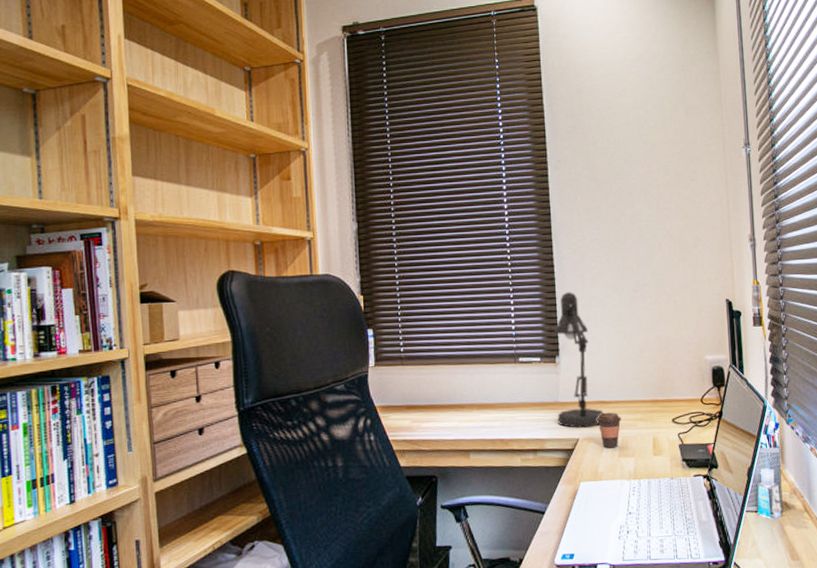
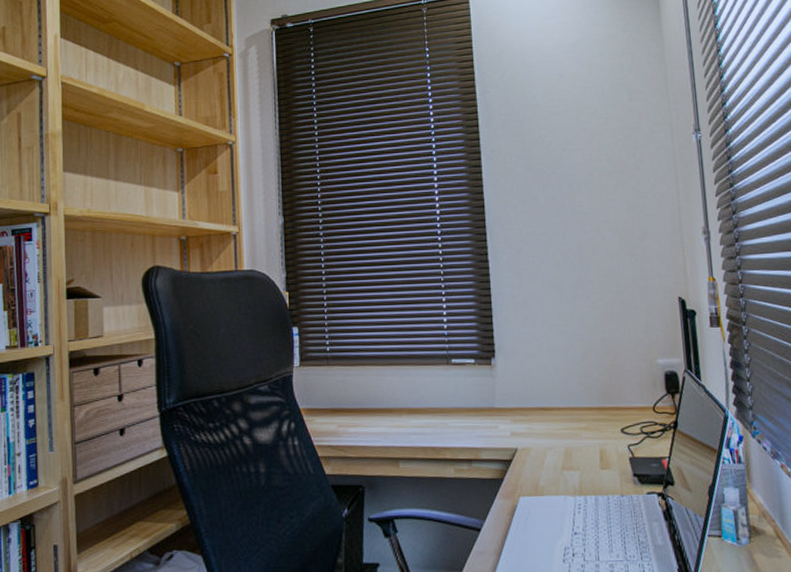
desk lamp: present [553,292,604,428] -> none [488,289,545,437]
coffee cup: present [597,413,621,449] -> none [537,421,564,460]

